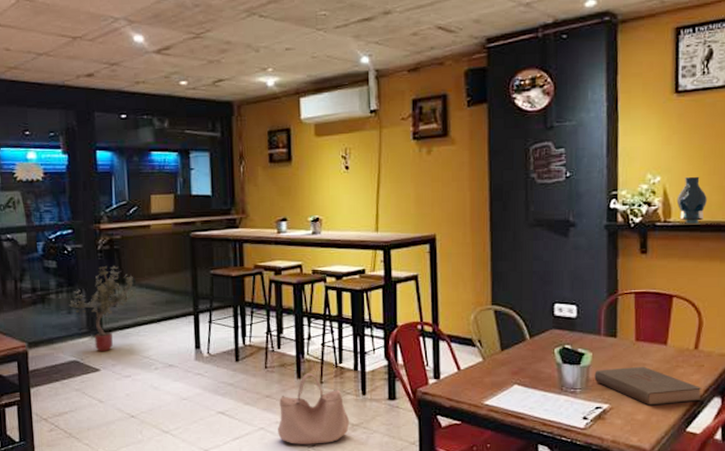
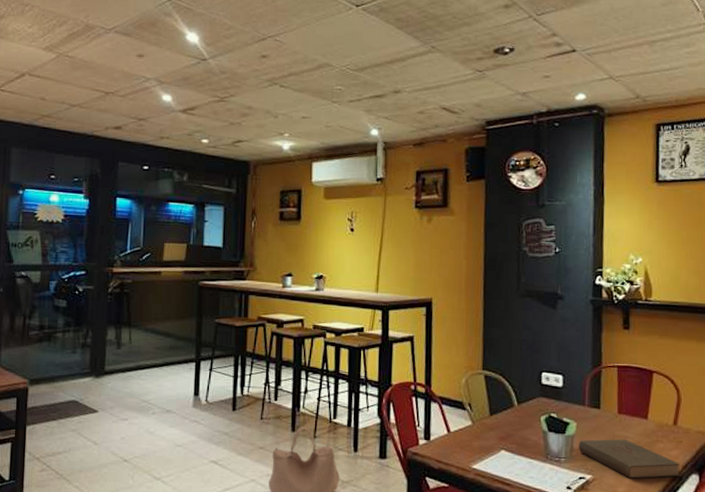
potted tree: present [69,265,135,352] -> none [74,308,141,394]
vase: present [676,176,707,224] -> none [657,259,685,304]

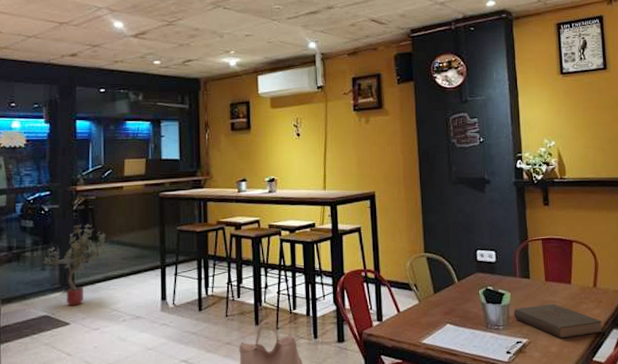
potted tree: none [74,308,141,394] -> present [43,223,107,306]

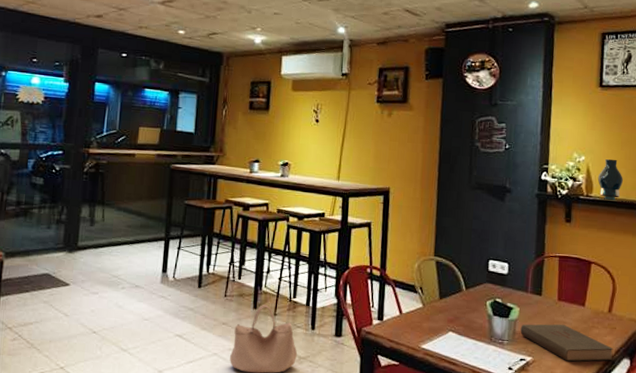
potted tree: present [43,223,107,306] -> none [49,187,114,268]
vase: none [569,141,592,180] -> present [597,159,623,200]

